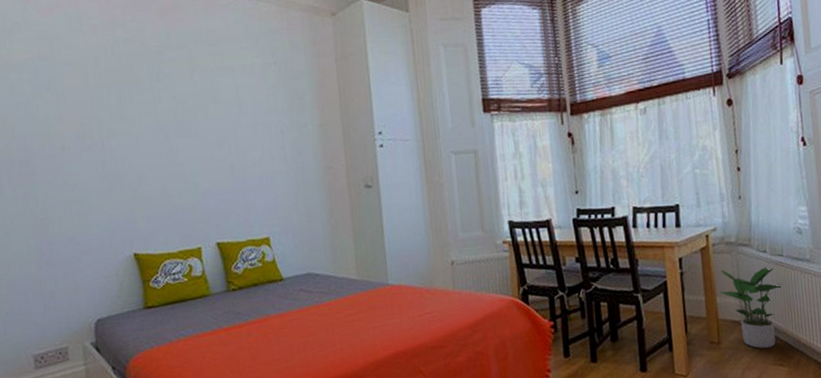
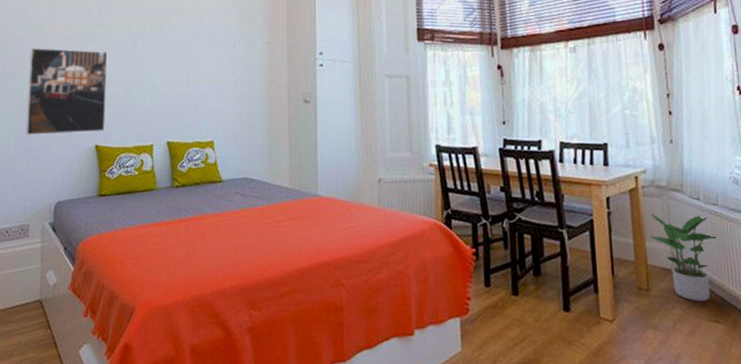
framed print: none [40,147,143,250] -> present [26,47,108,135]

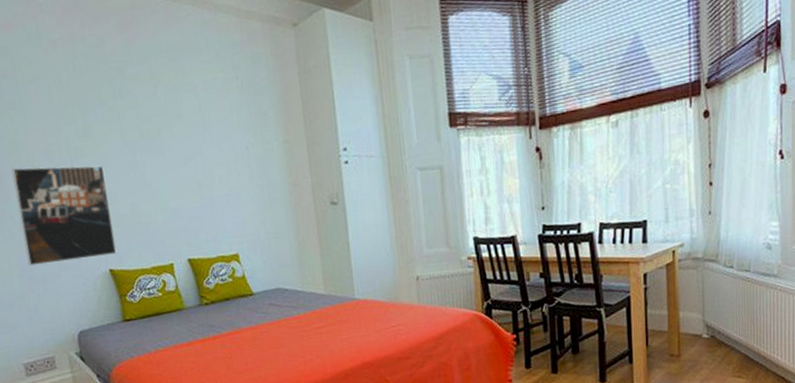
potted plant: present [650,214,717,302] -> none [684,282,747,361]

